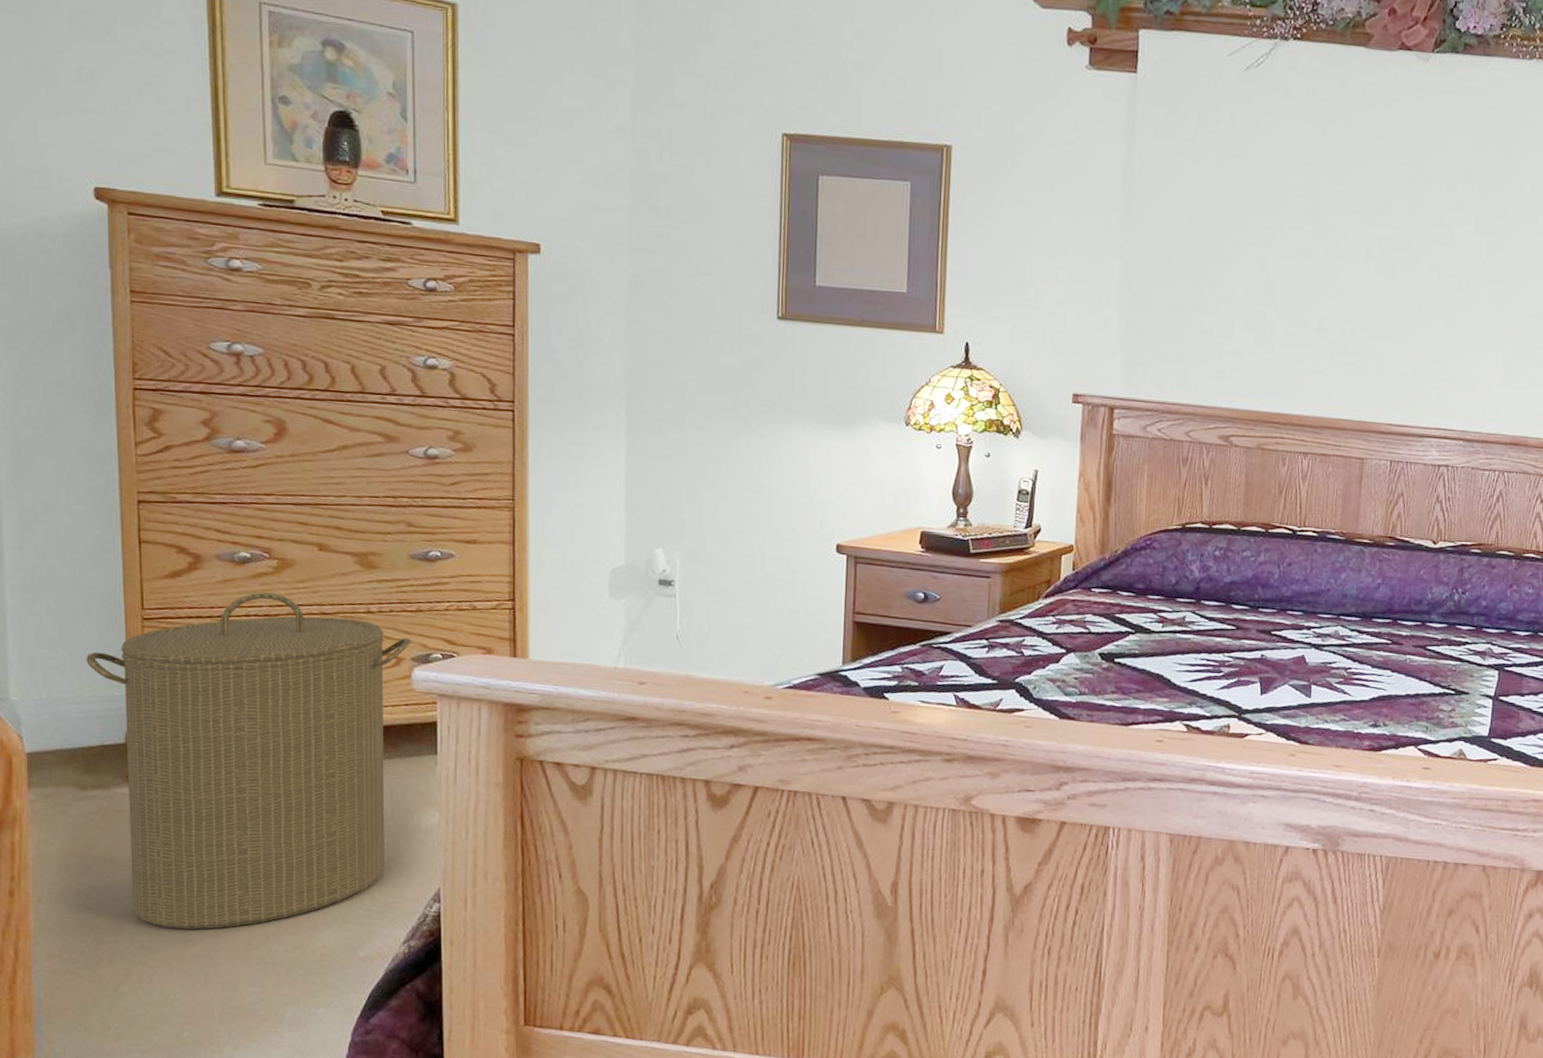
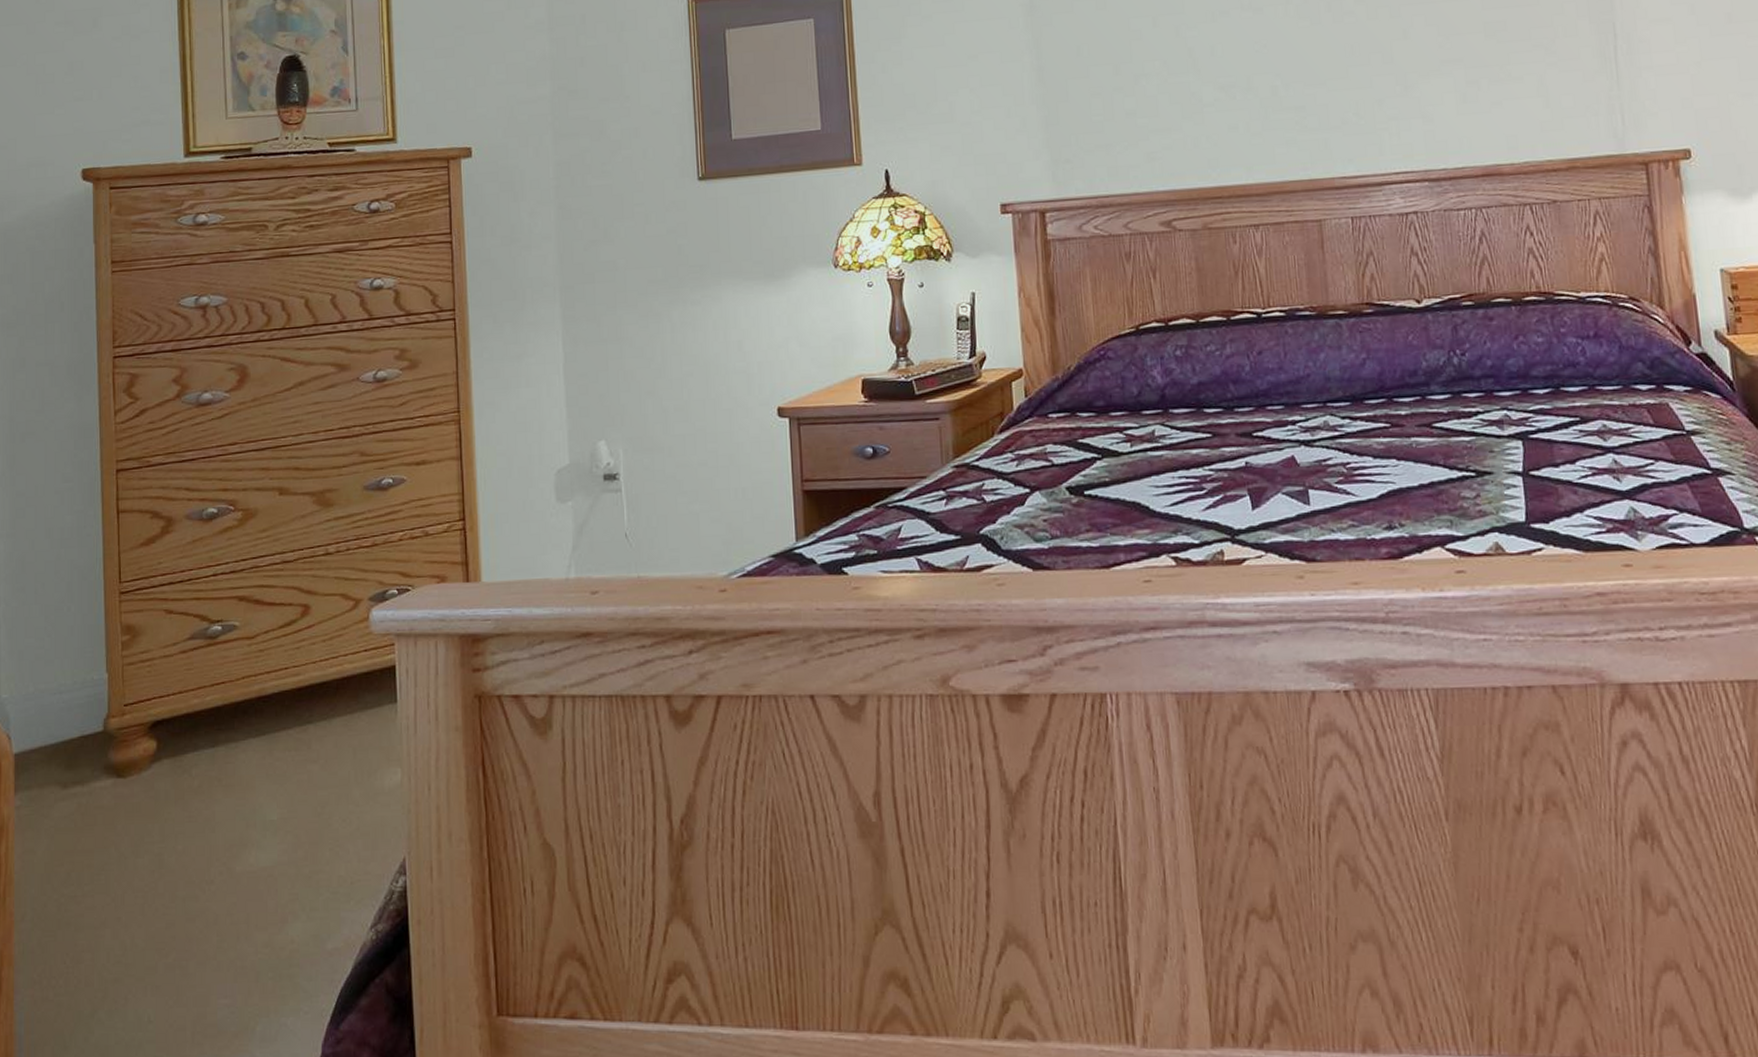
laundry hamper: present [86,592,411,930] -> none [69,547,368,937]

